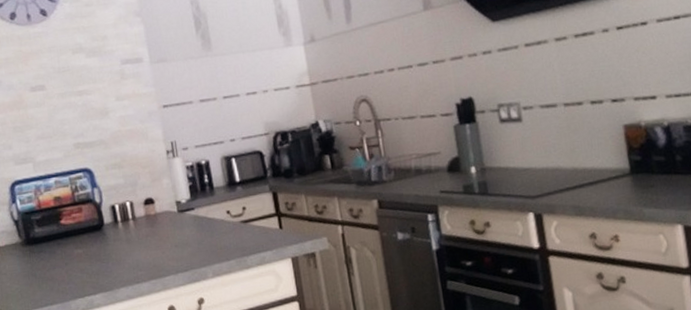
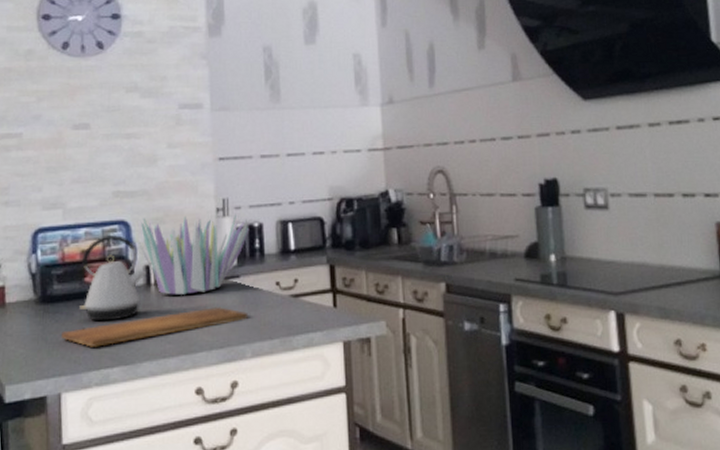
cutting board: none [48,235,206,279] -> present [61,306,248,347]
kettle: none [55,181,113,257] -> present [79,234,147,322]
plant: none [102,154,198,230] -> present [138,214,250,295]

